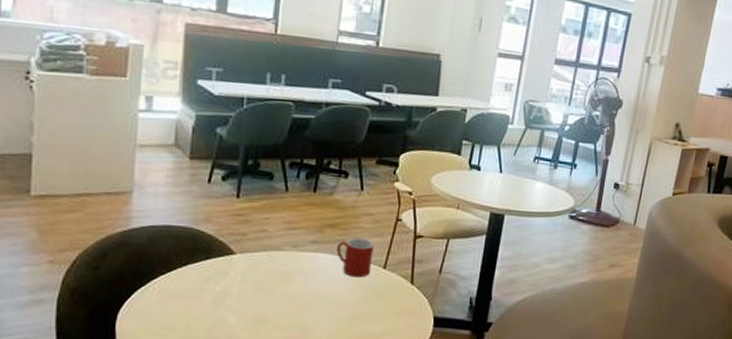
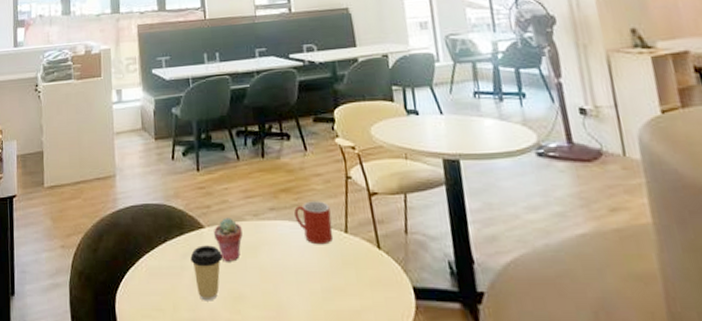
coffee cup: none [214,271,251,323] -> present [190,245,223,301]
potted succulent: none [245,246,278,288] -> present [214,217,243,262]

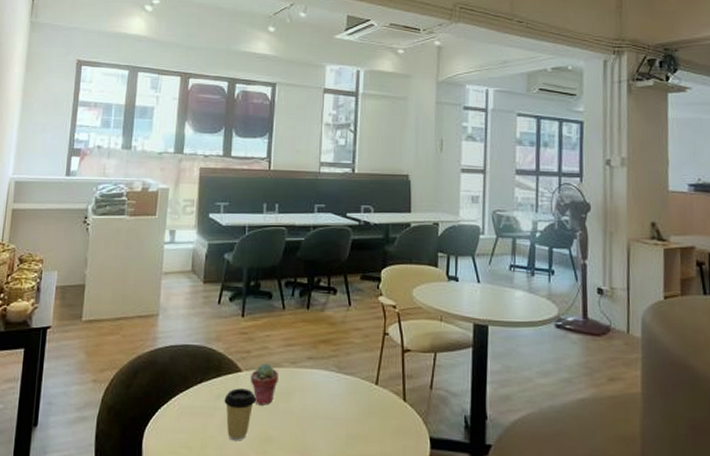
mug: present [294,201,333,245] -> none [331,353,365,395]

